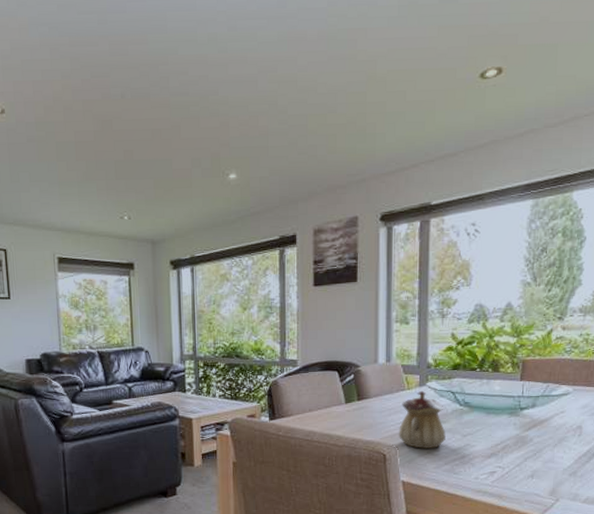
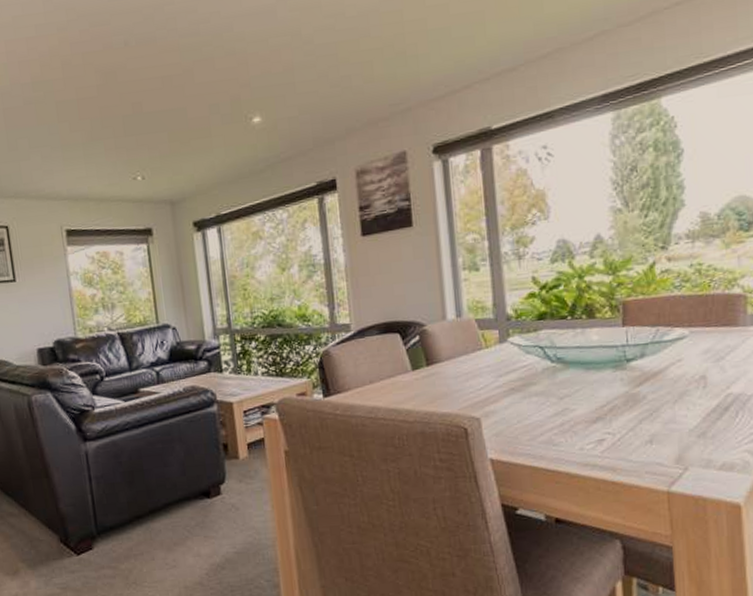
teapot: present [398,390,446,450] -> none [479,347,538,419]

